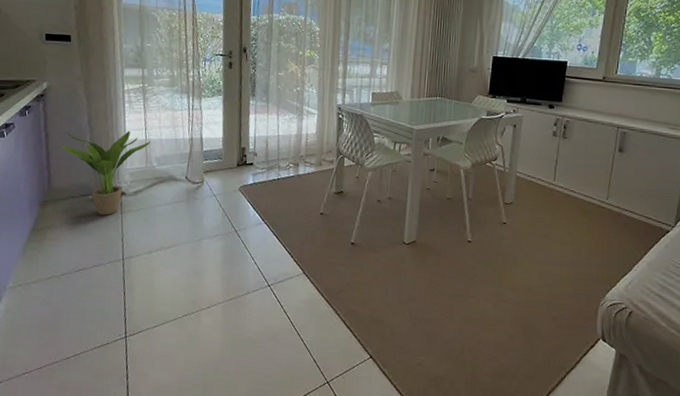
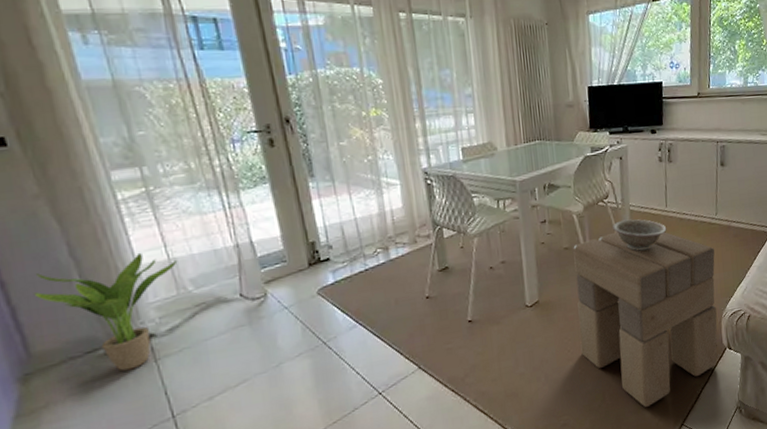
wooden stool: none [447,194,600,375] -> present [573,231,717,408]
decorative bowl: none [496,184,552,218] -> present [612,219,667,251]

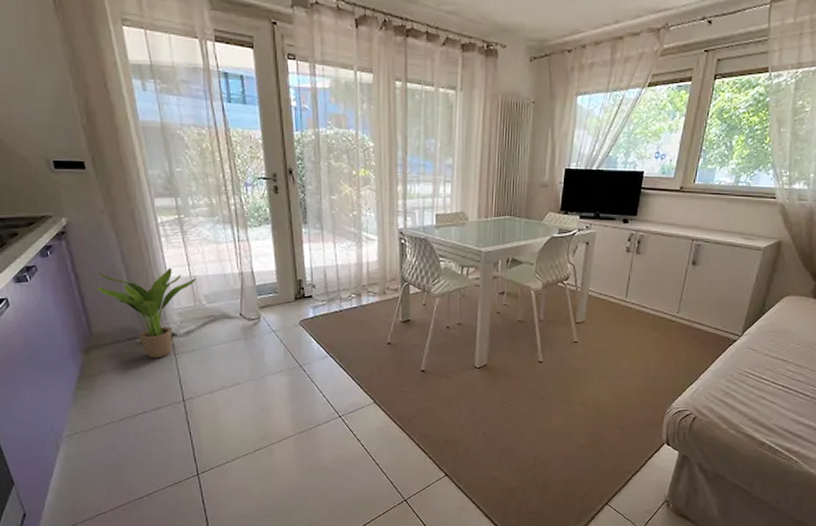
wooden stool: present [573,231,717,408] -> none [519,313,669,481]
decorative bowl: present [612,219,667,251] -> none [567,303,623,336]

